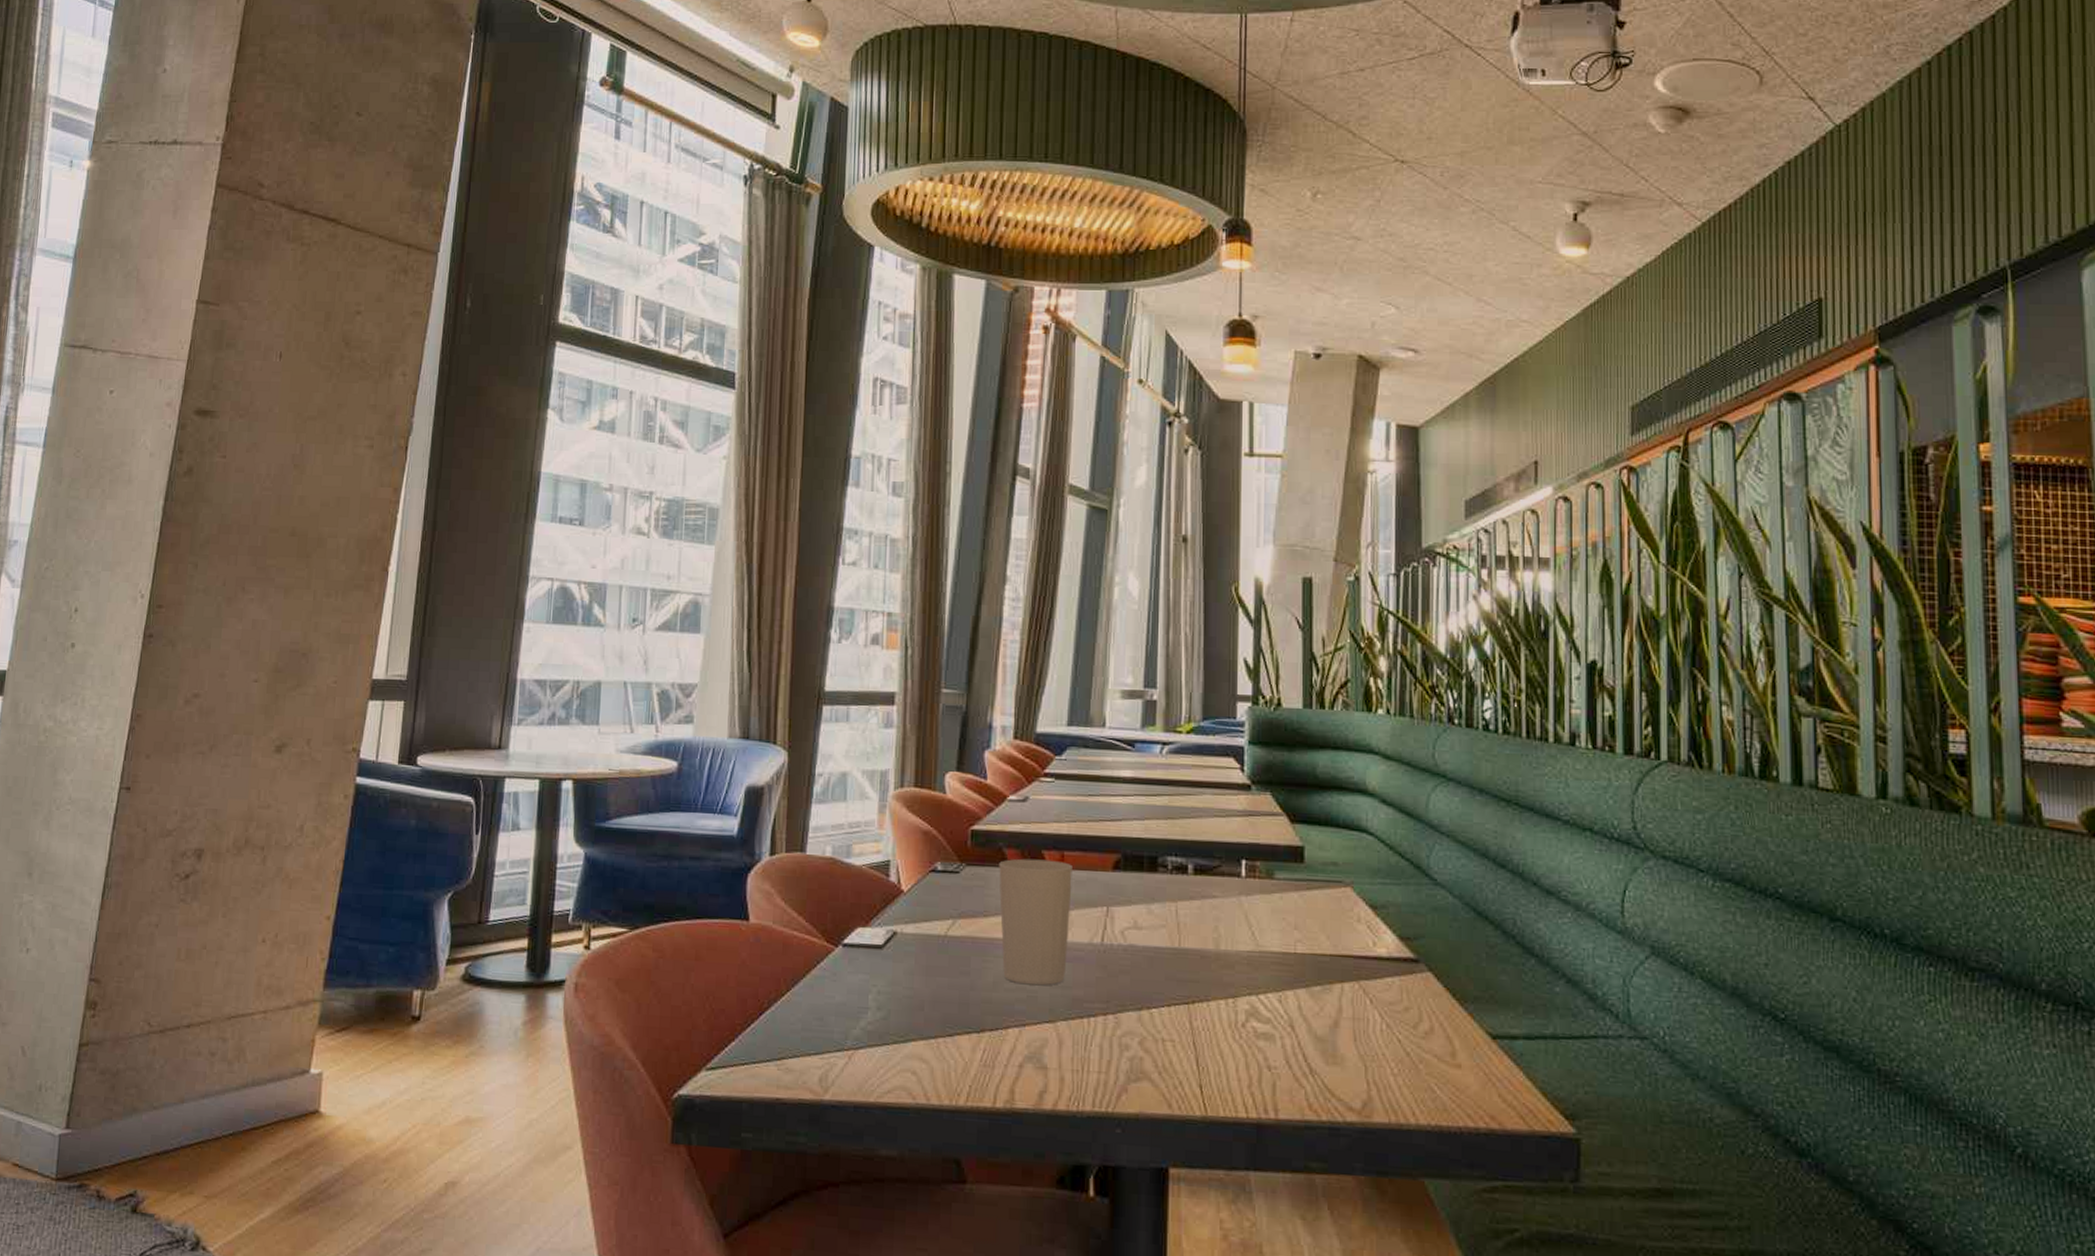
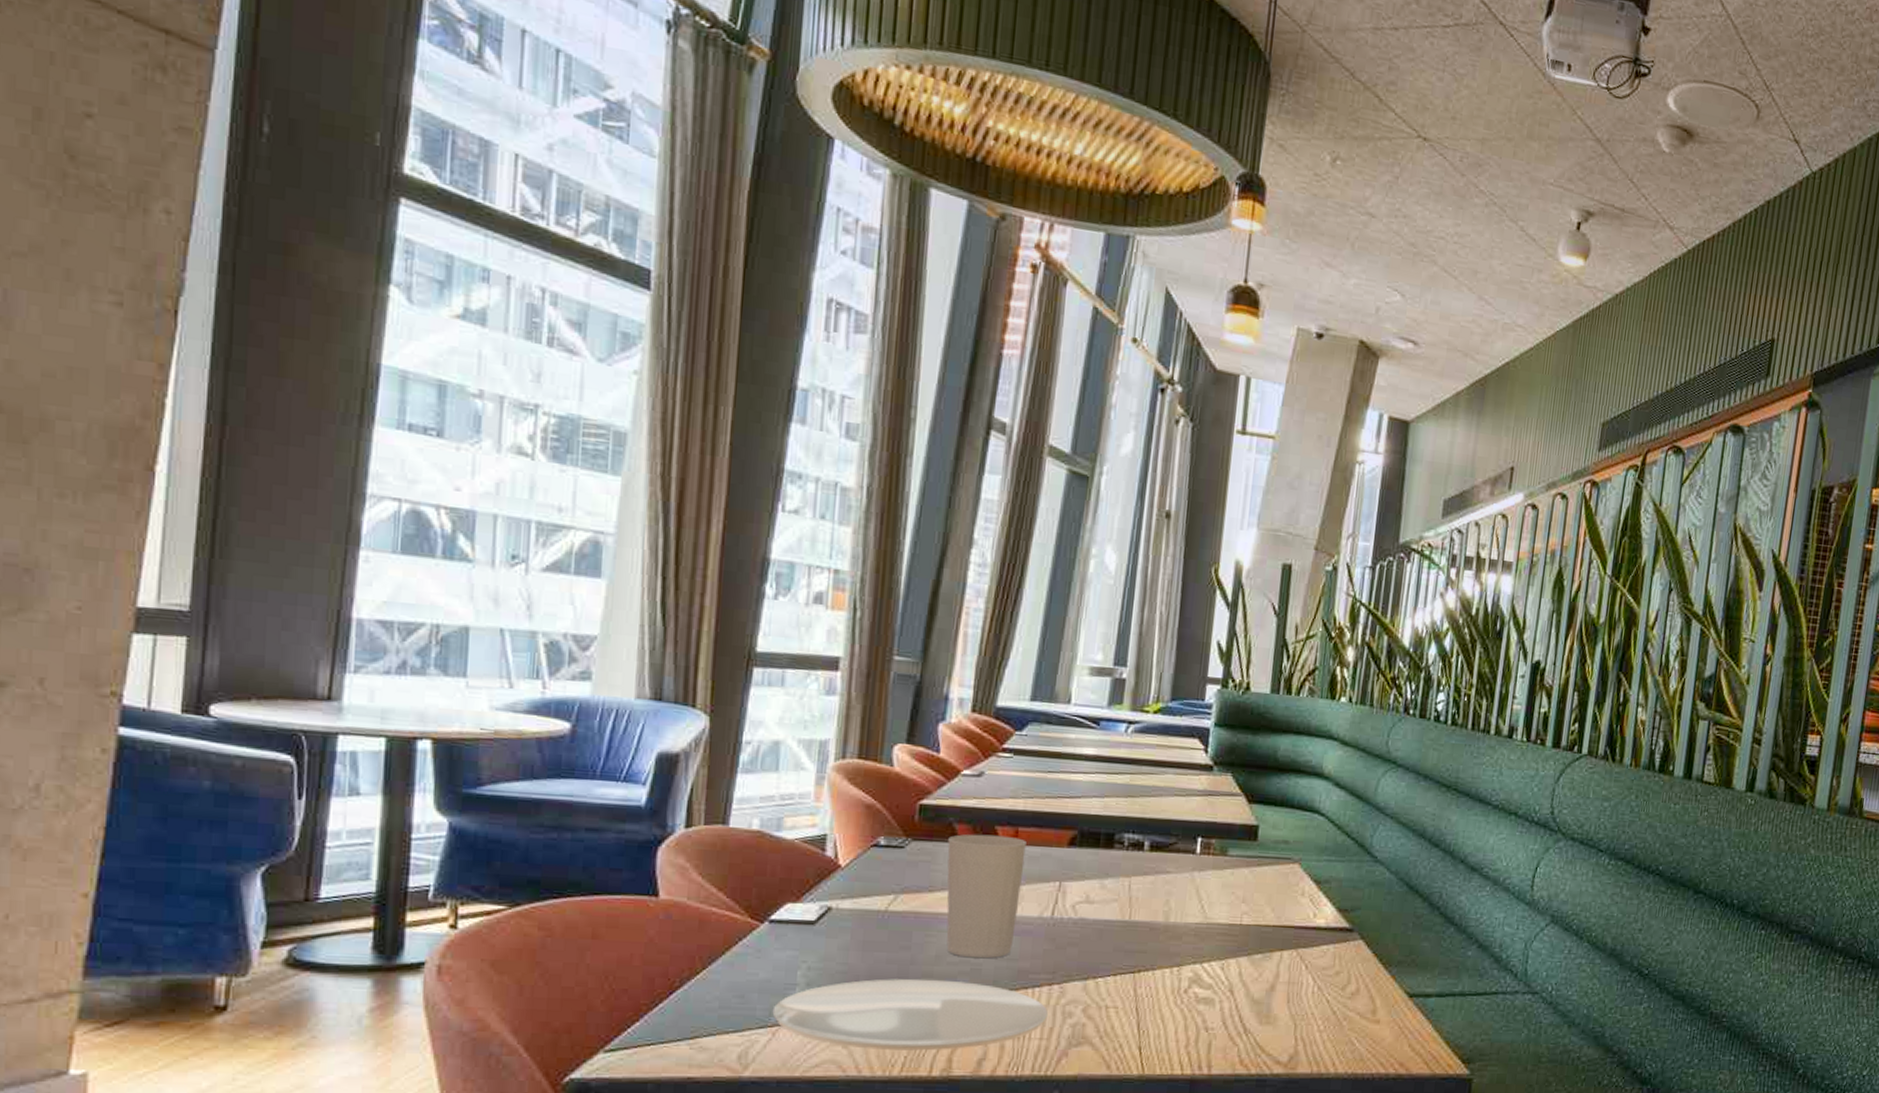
plate: none [848,1004,1106,1081] -> present [772,978,1049,1051]

